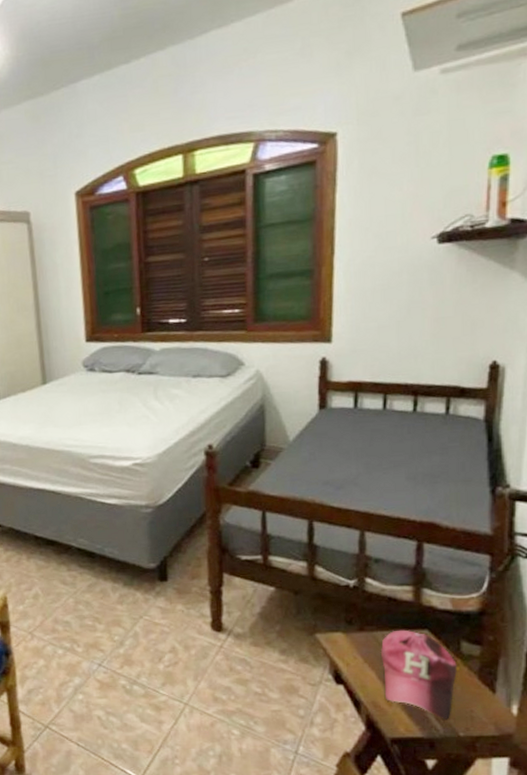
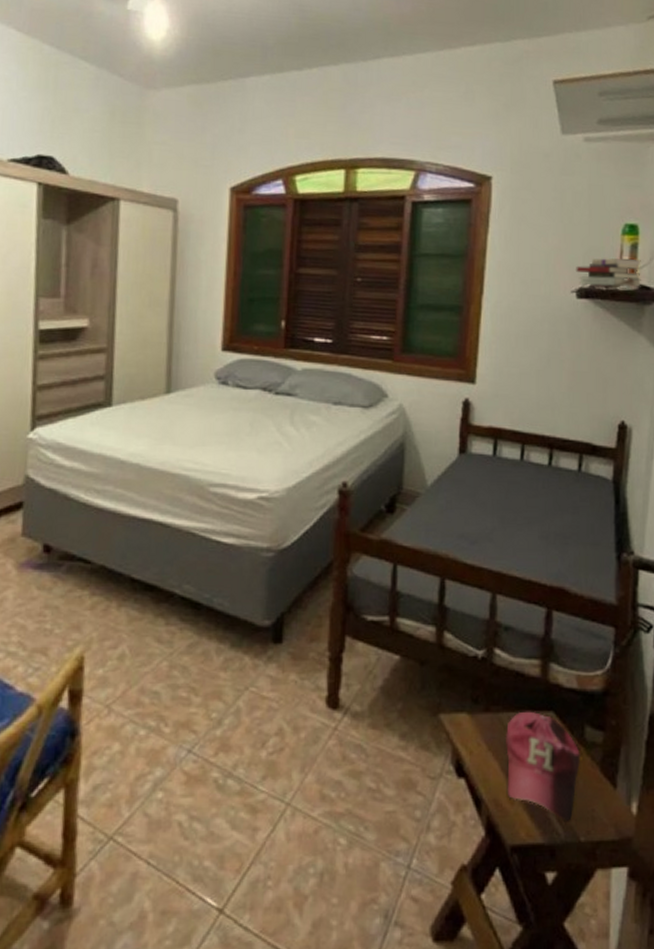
books: none [436,191,513,230] -> present [576,258,641,290]

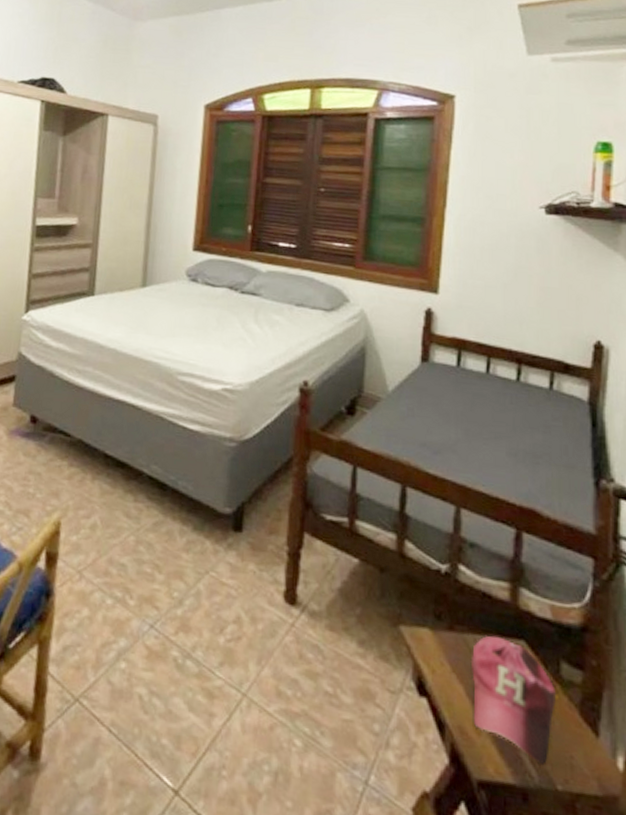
books: present [576,258,641,290] -> none [544,175,617,207]

